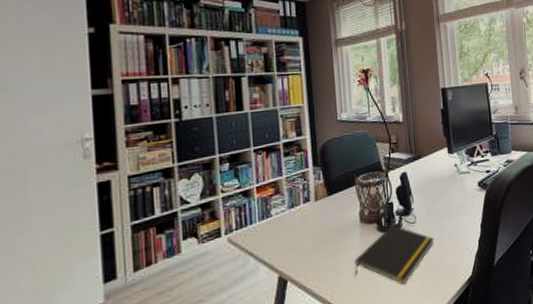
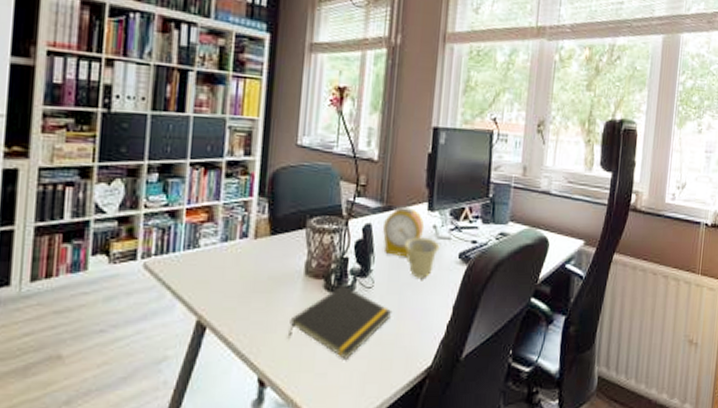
alarm clock: none [415,153,448,194] -> present [382,206,425,257]
cup: none [435,174,463,208] -> present [404,237,440,278]

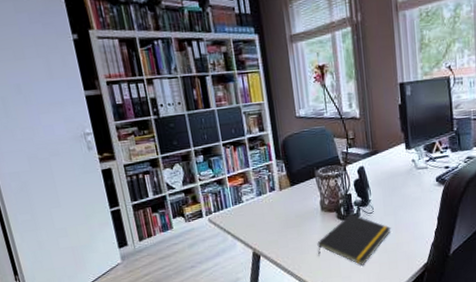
alarm clock: present [382,206,425,257] -> none [372,149,406,187]
cup: present [404,237,440,278] -> none [392,170,420,201]

